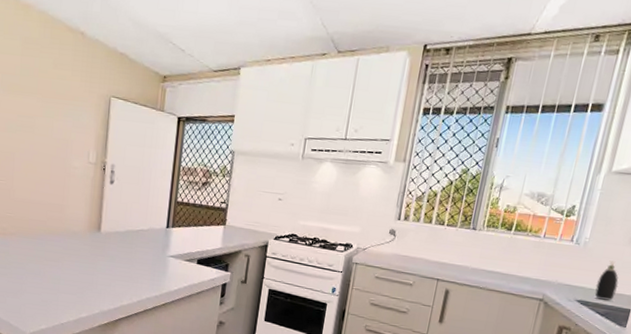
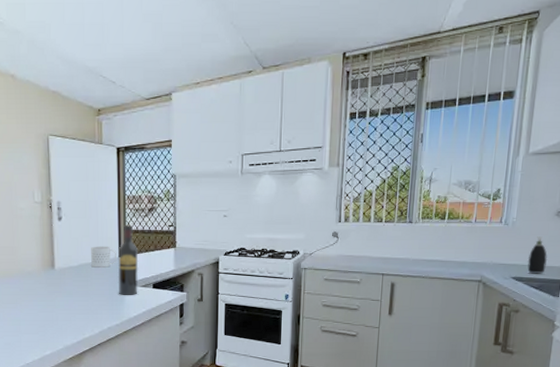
mug: none [138,214,165,237] -> present [91,246,117,268]
wine bottle: none [162,196,186,269] -> present [117,224,139,296]

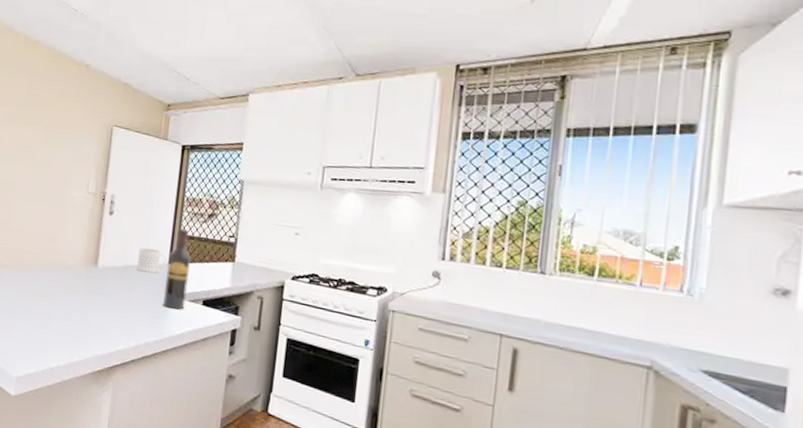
soap dispenser: present [527,236,548,274] -> none [726,319,762,374]

